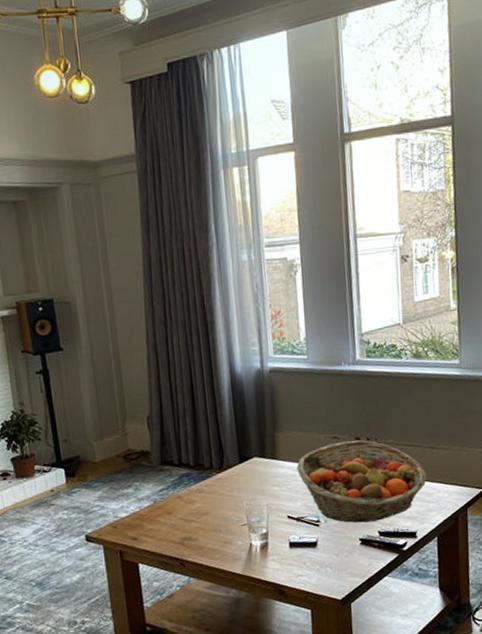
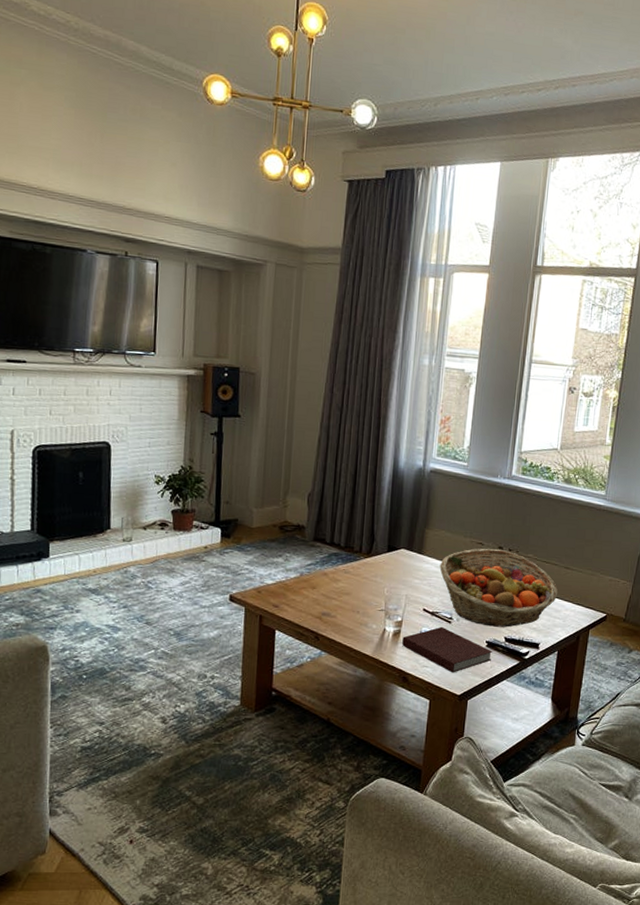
notebook: none [271,531,369,578] -> present [402,626,493,673]

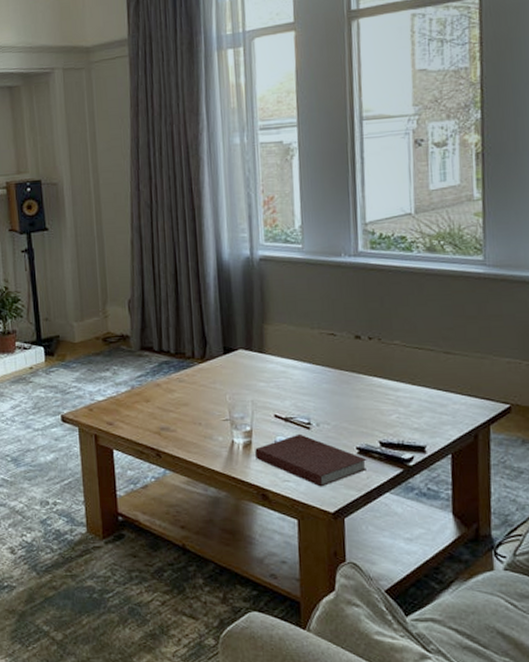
fruit basket: present [439,548,559,627] -> none [286,338,441,430]

